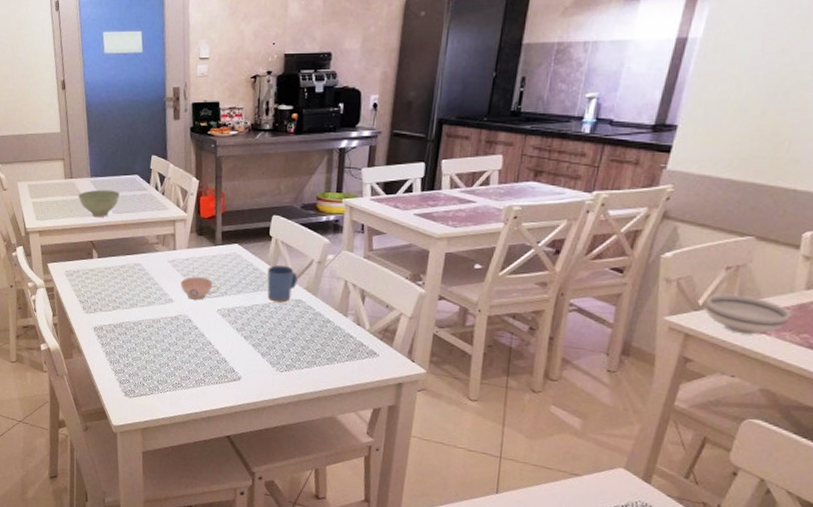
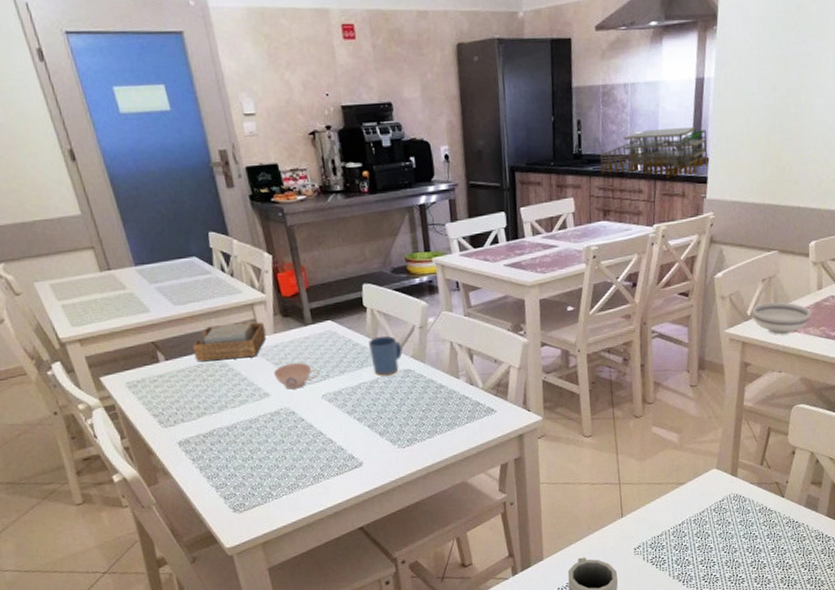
bowl: present [78,189,119,217] -> none [122,278,178,312]
napkin holder: none [120,234,181,266] -> present [193,322,267,362]
dish rack: none [539,91,681,144] -> present [600,127,709,179]

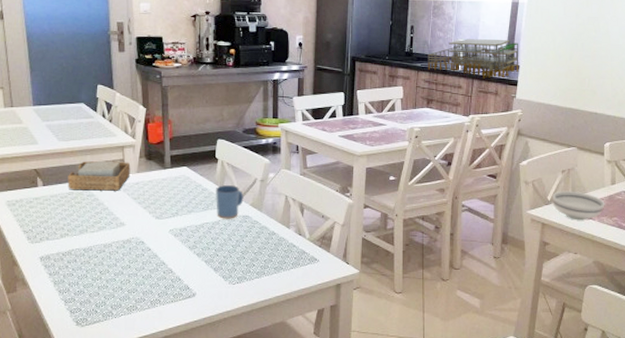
teacup: present [274,363,320,390] -> none [132,200,170,222]

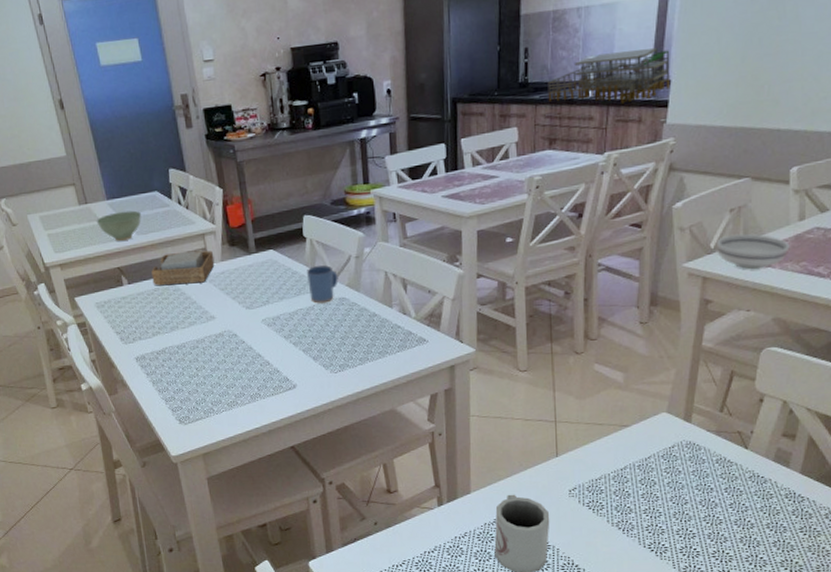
bowl: none [19,118,65,145] -> present [96,210,141,241]

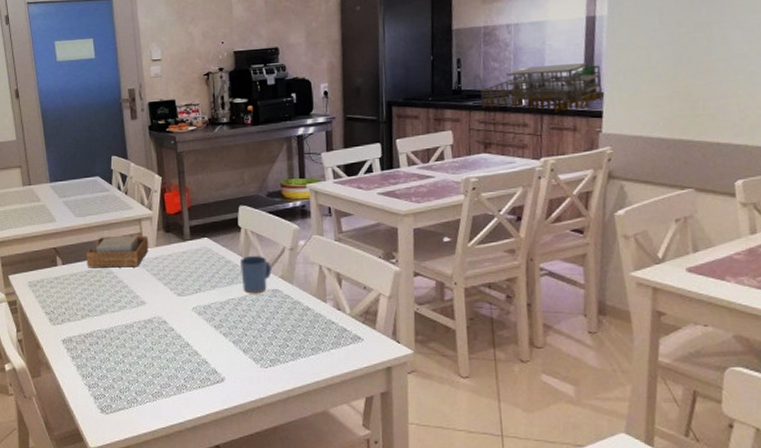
bowl: present [96,210,141,241] -> none [37,193,81,222]
bowl: present [717,233,790,269] -> none [664,244,744,281]

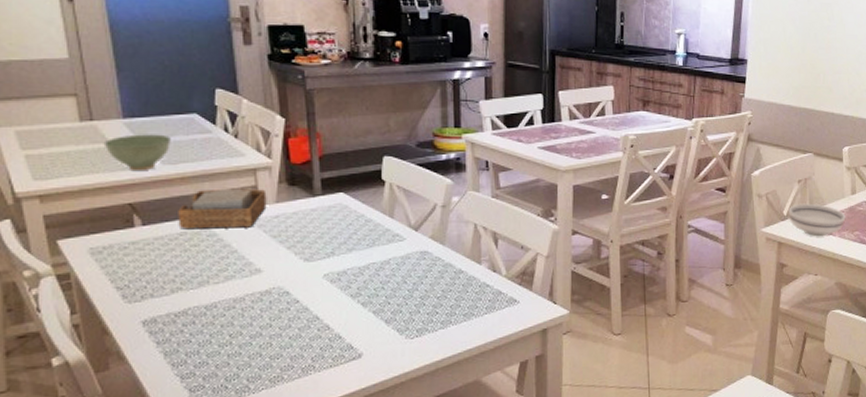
bowl: none [37,193,81,222] -> present [103,134,171,170]
mug: present [240,256,272,293] -> none [384,214,421,256]
dish rack: present [481,63,604,113] -> none [641,28,747,76]
bowl: none [664,244,744,281] -> present [788,203,846,236]

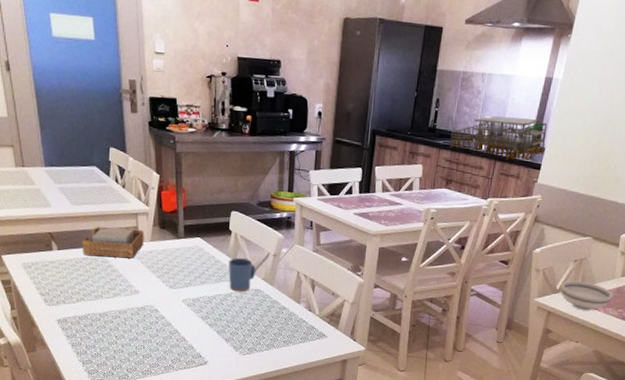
bowl: present [103,134,171,170] -> none [31,179,77,208]
mug: none [384,214,421,256] -> present [228,258,256,291]
dish rack: none [641,28,747,76] -> present [450,116,548,161]

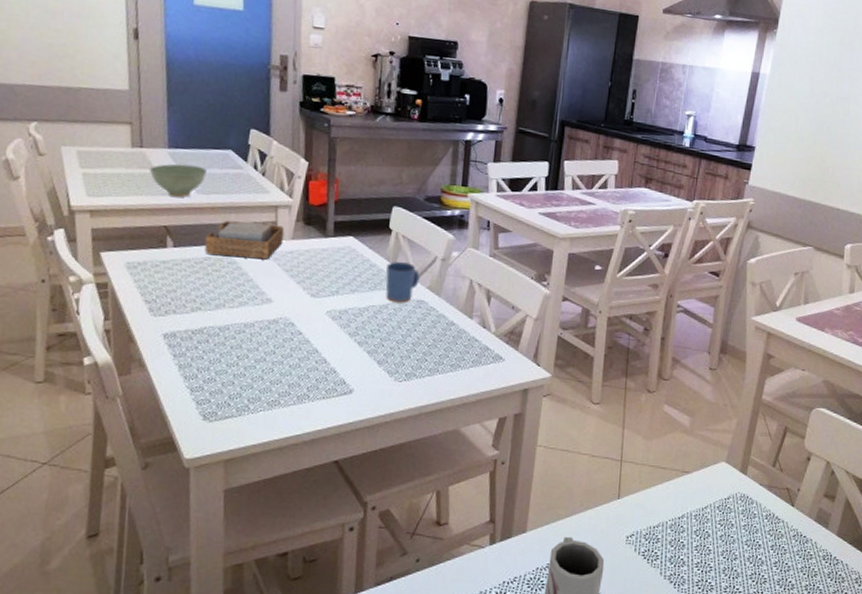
bowl: none [31,179,77,208] -> present [149,163,207,197]
dish rack: present [450,116,548,161] -> none [649,110,757,159]
bowl: present [560,280,613,310] -> none [781,296,841,331]

